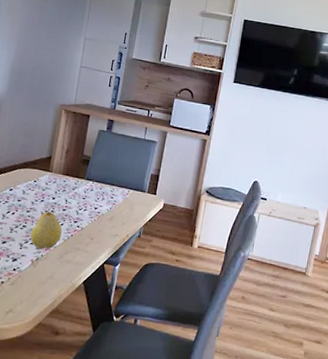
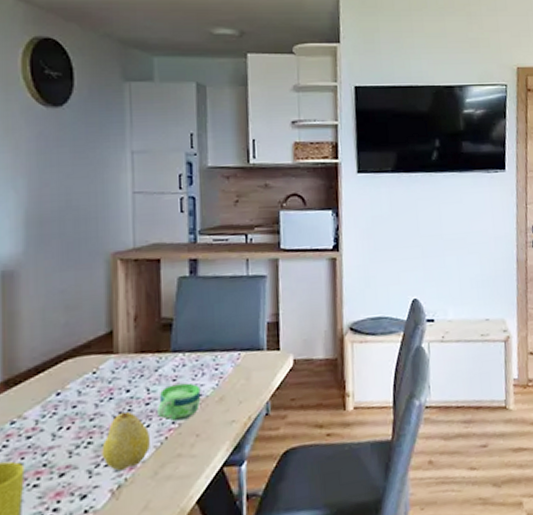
cup: none [69,201,100,227] -> present [157,383,201,422]

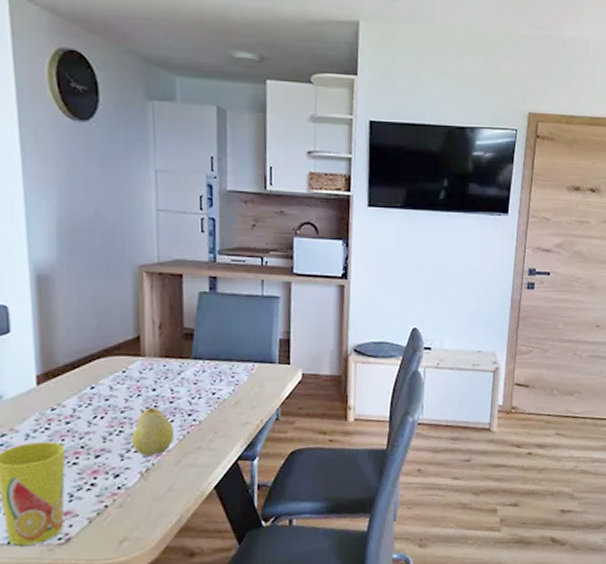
cup: present [157,383,201,422] -> none [180,387,219,419]

